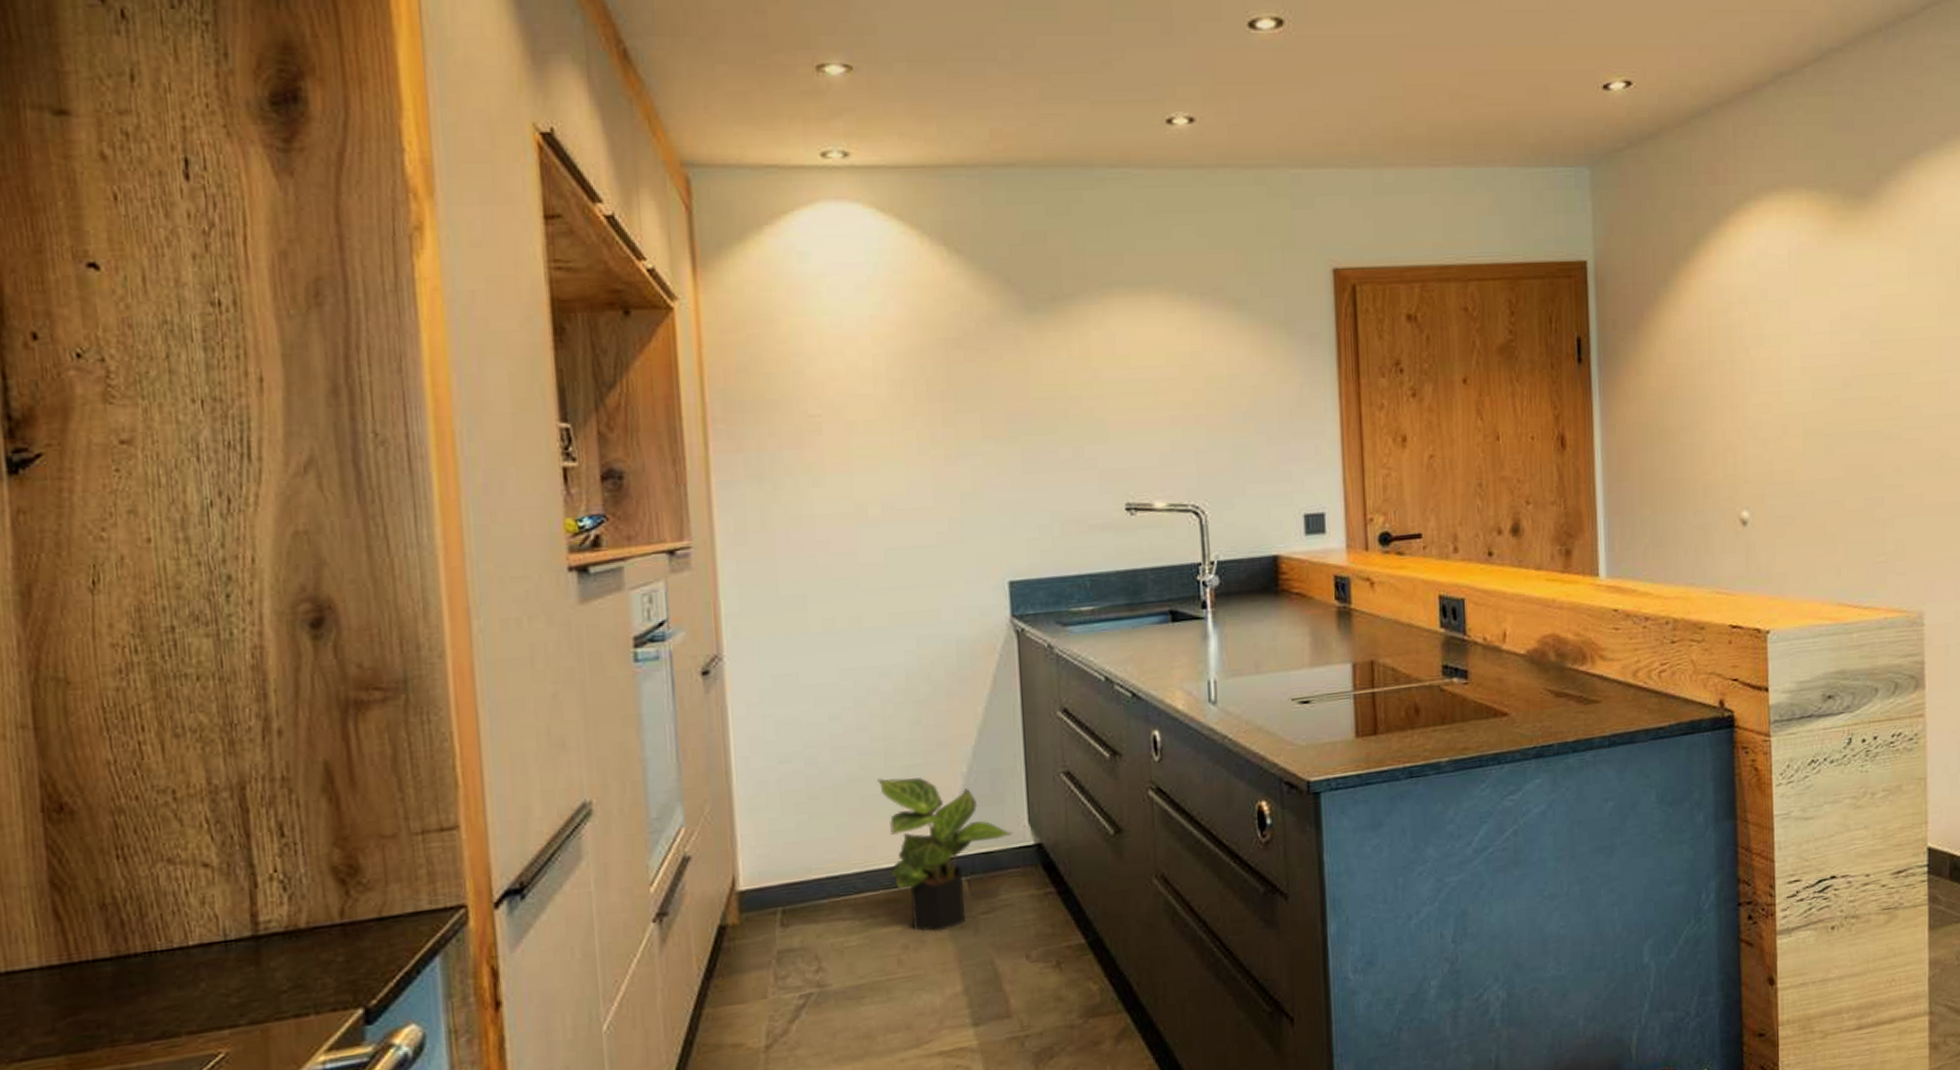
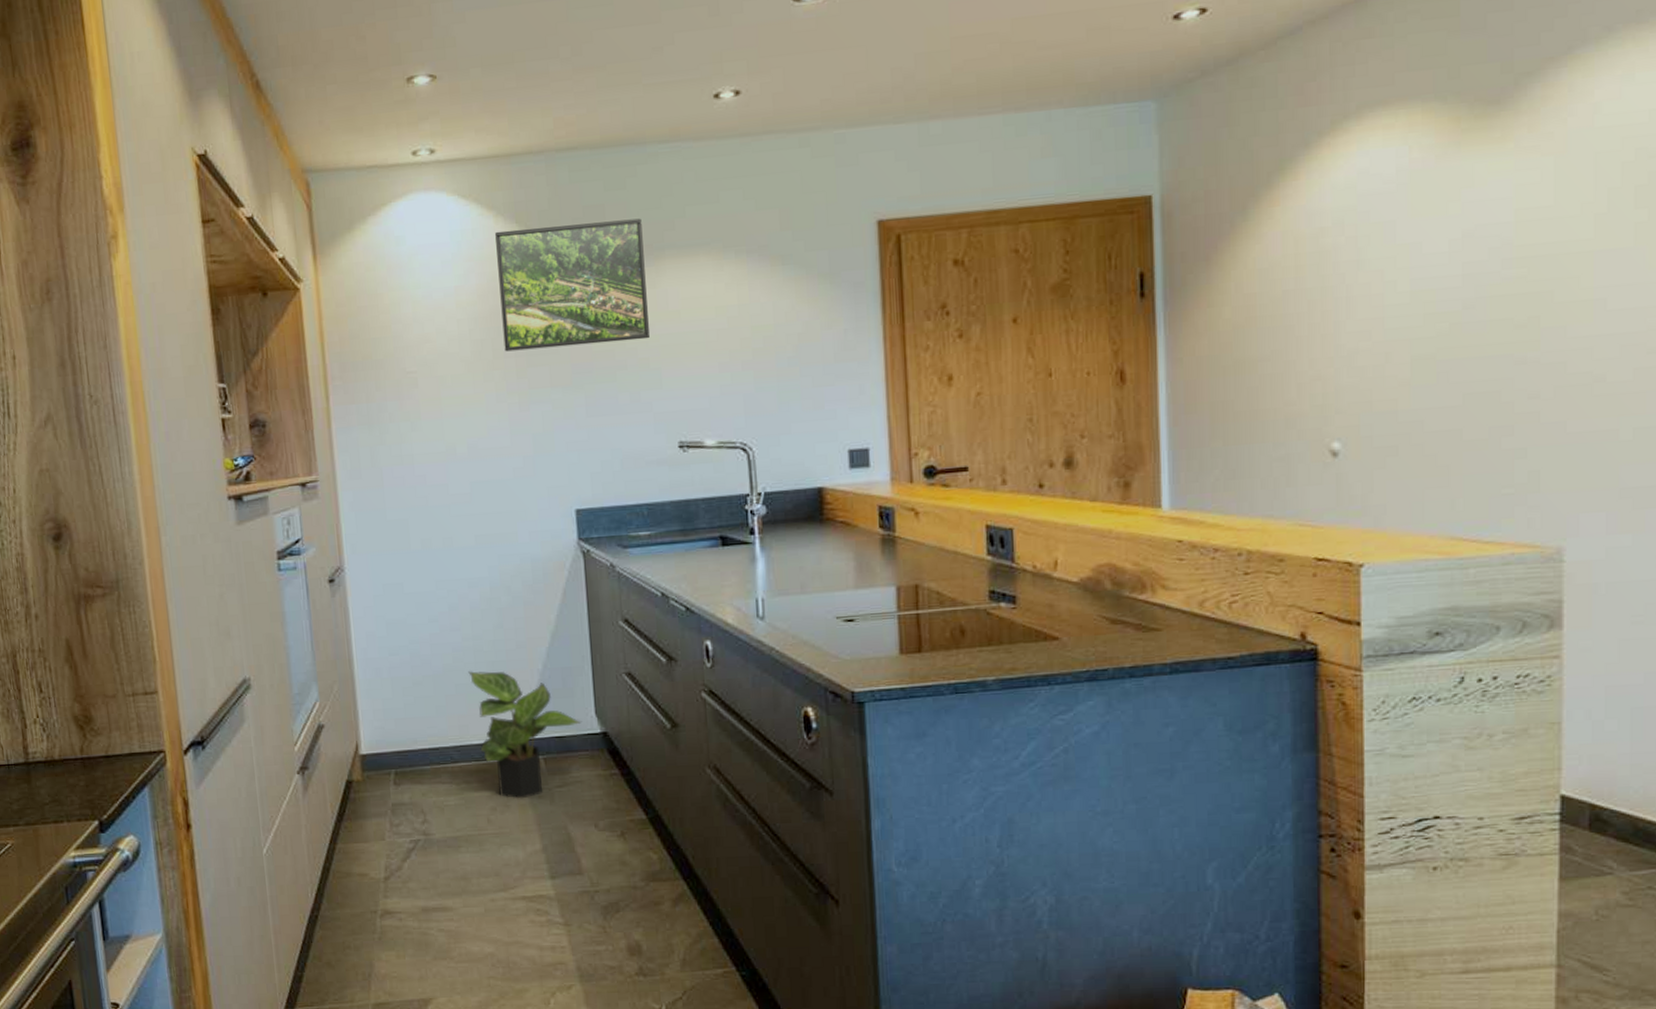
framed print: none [920,249,1095,395] -> present [495,218,650,352]

